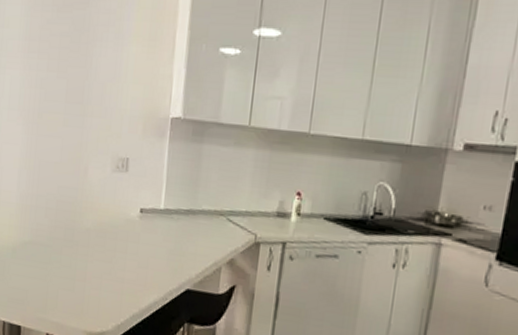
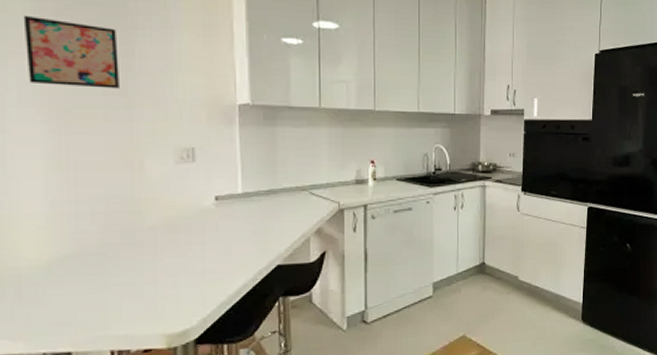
wall art: none [17,29,81,97] -> present [23,15,119,89]

